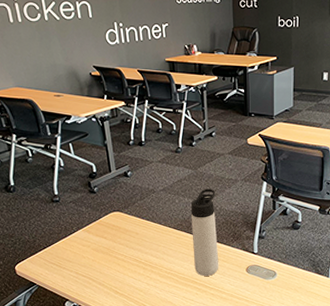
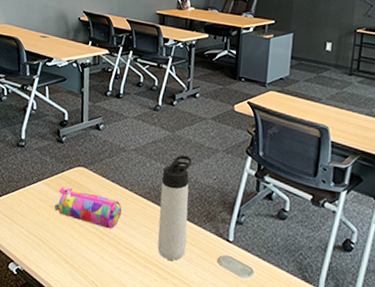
pencil case: none [97,231,159,260] -> present [54,186,122,229]

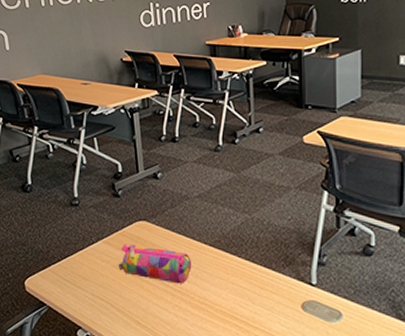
thermos bottle: present [157,155,192,261] -> none [231,196,266,311]

